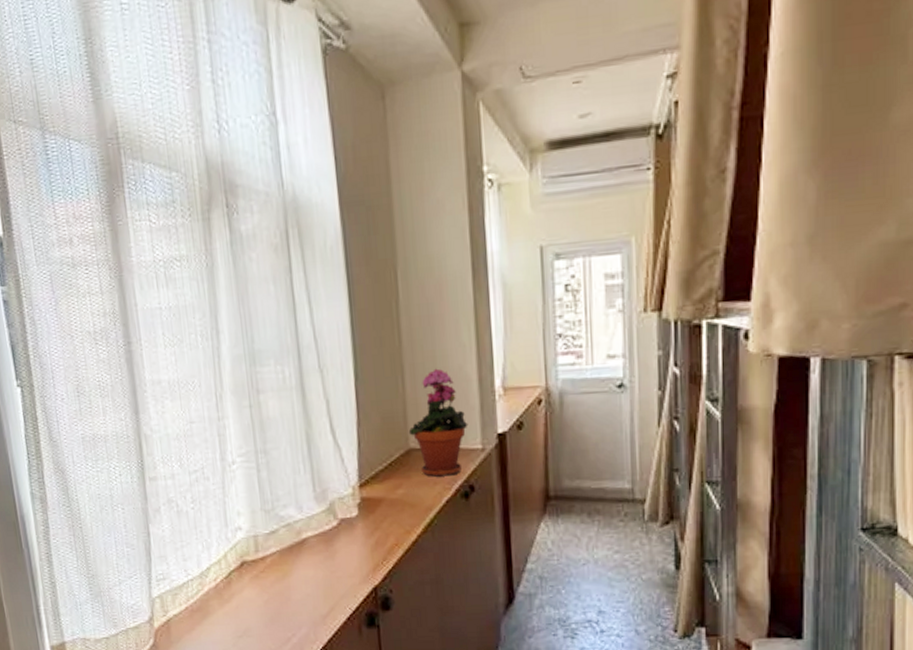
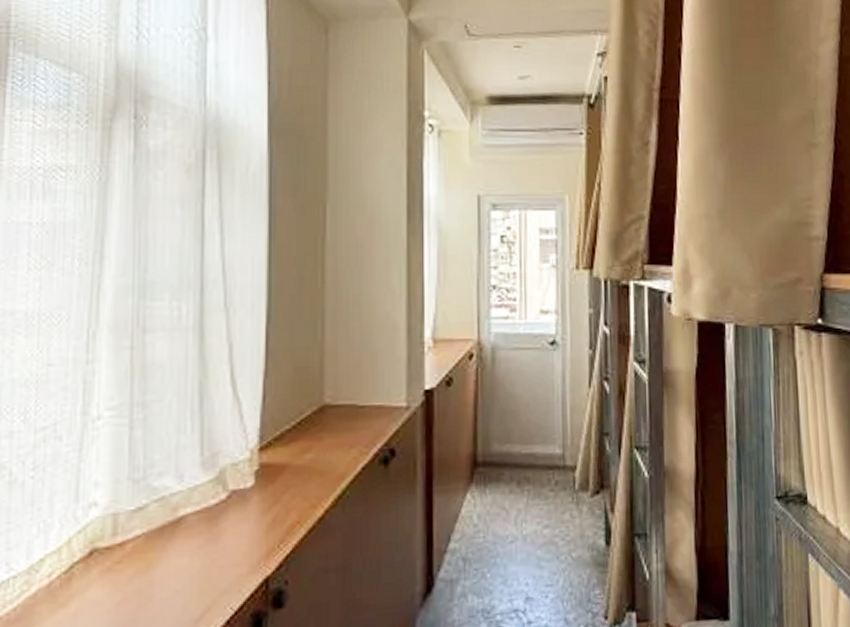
potted plant: present [408,368,468,477] -> none [324,314,393,439]

